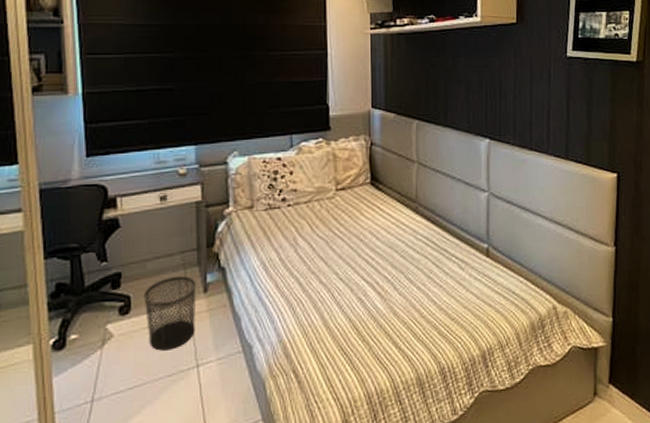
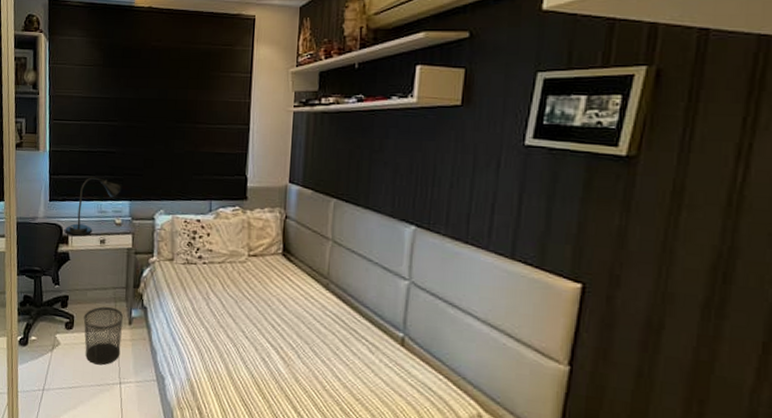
desk lamp: none [110,121,184,196] -> present [64,177,122,236]

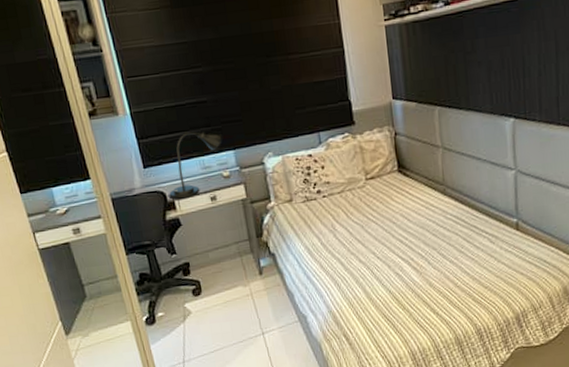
waste bin: present [83,306,123,365] -> none [210,262,257,323]

